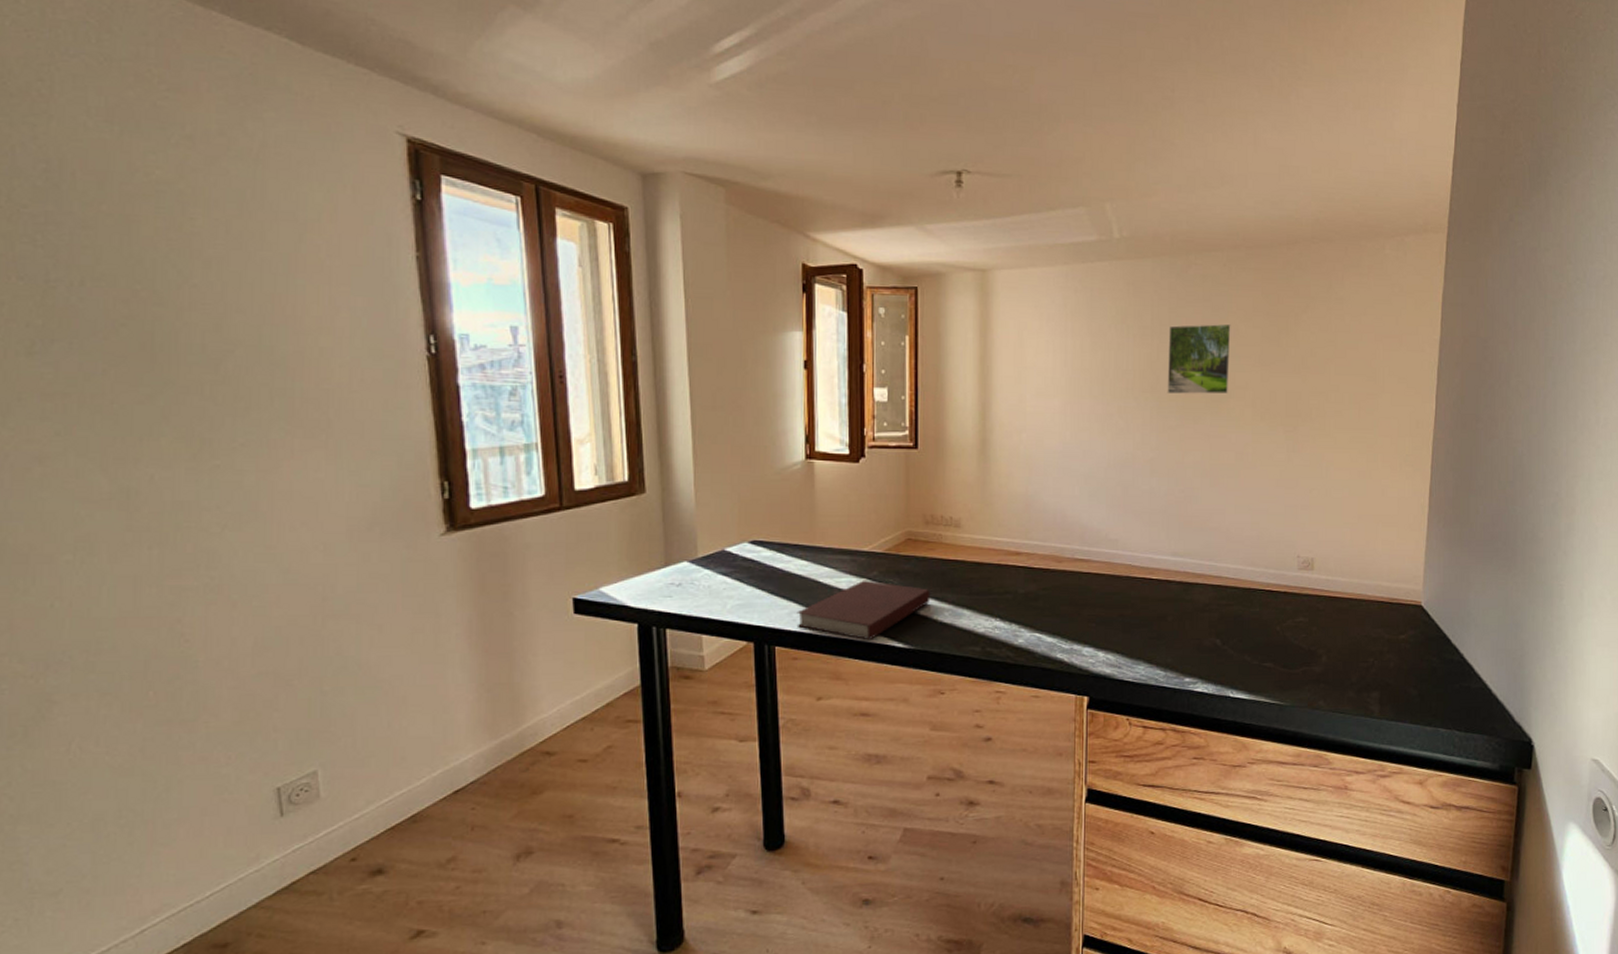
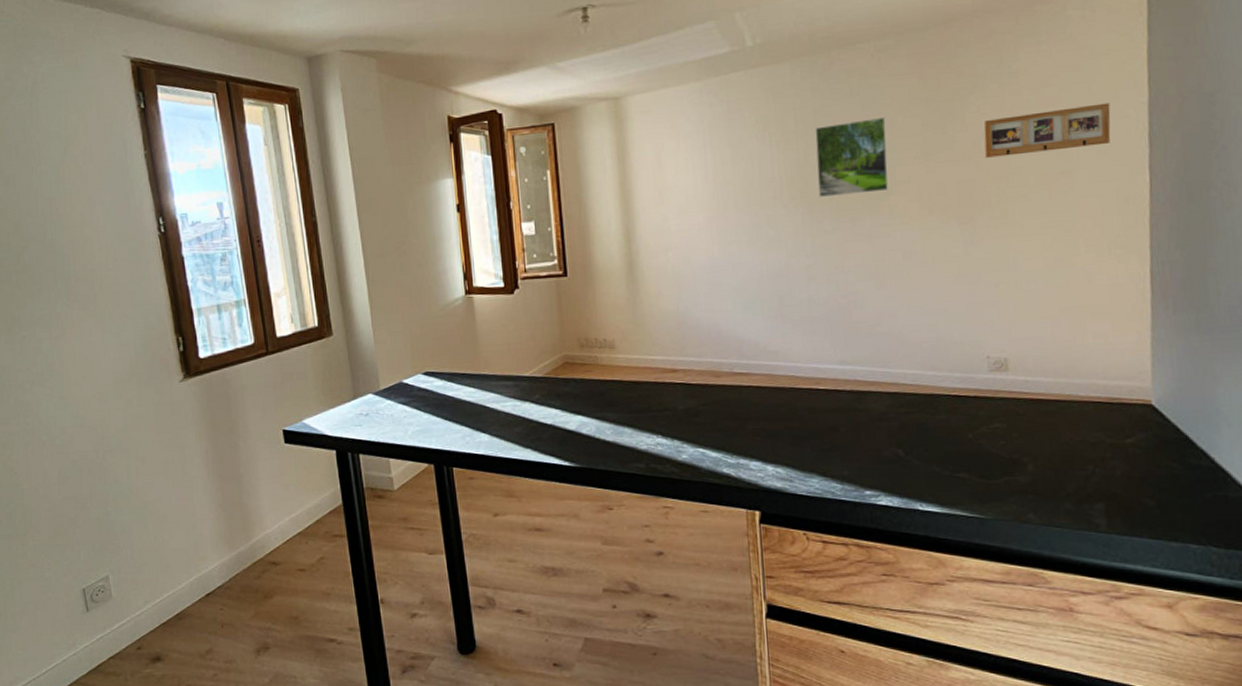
notebook: present [796,580,931,641] -> none [469,403,592,460]
picture frame: none [1310,336,1411,374] -> present [983,103,1111,158]

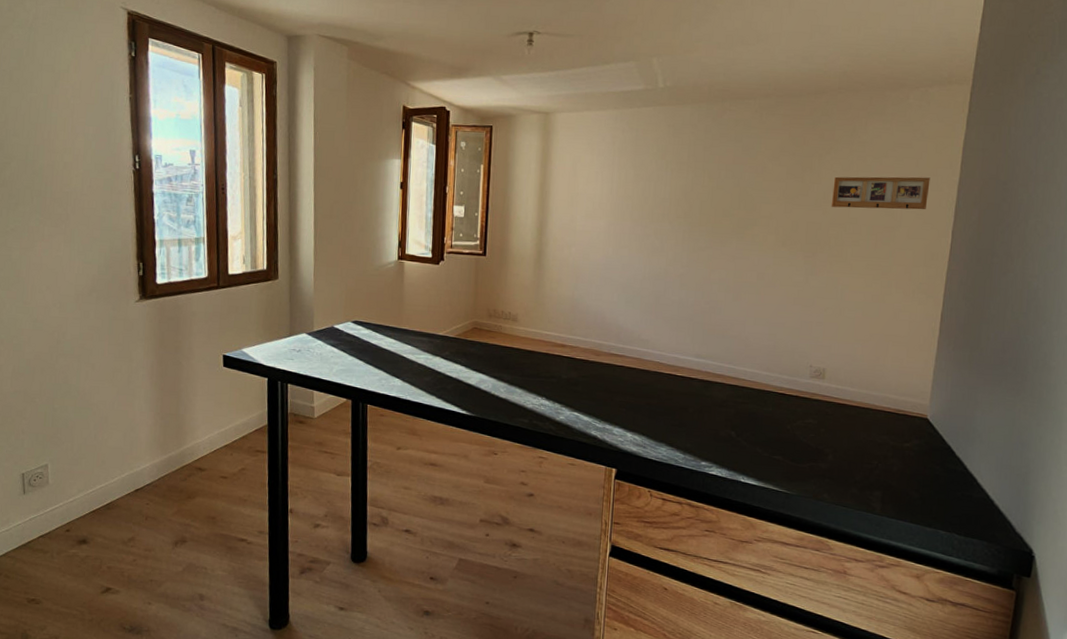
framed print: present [815,116,888,197] -> none [698,161,759,222]

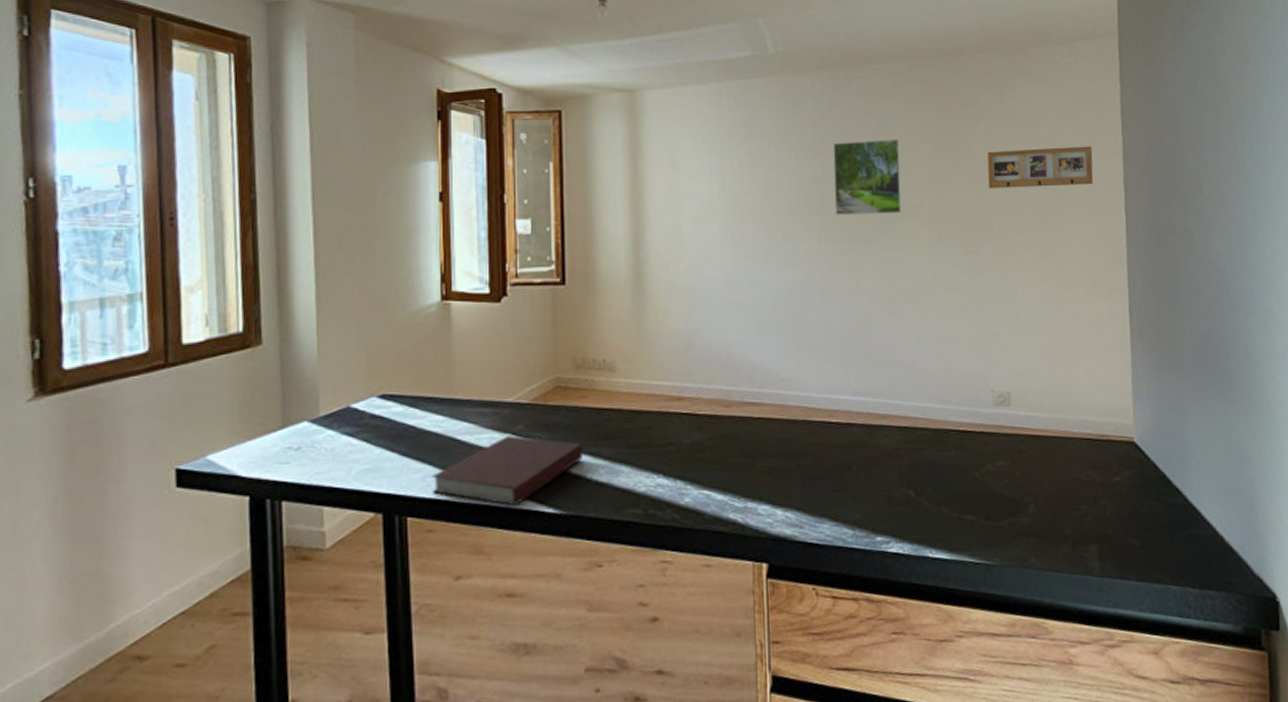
notebook: none [384,358,490,406] -> present [431,435,584,507]
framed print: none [698,161,759,222] -> present [832,138,901,215]

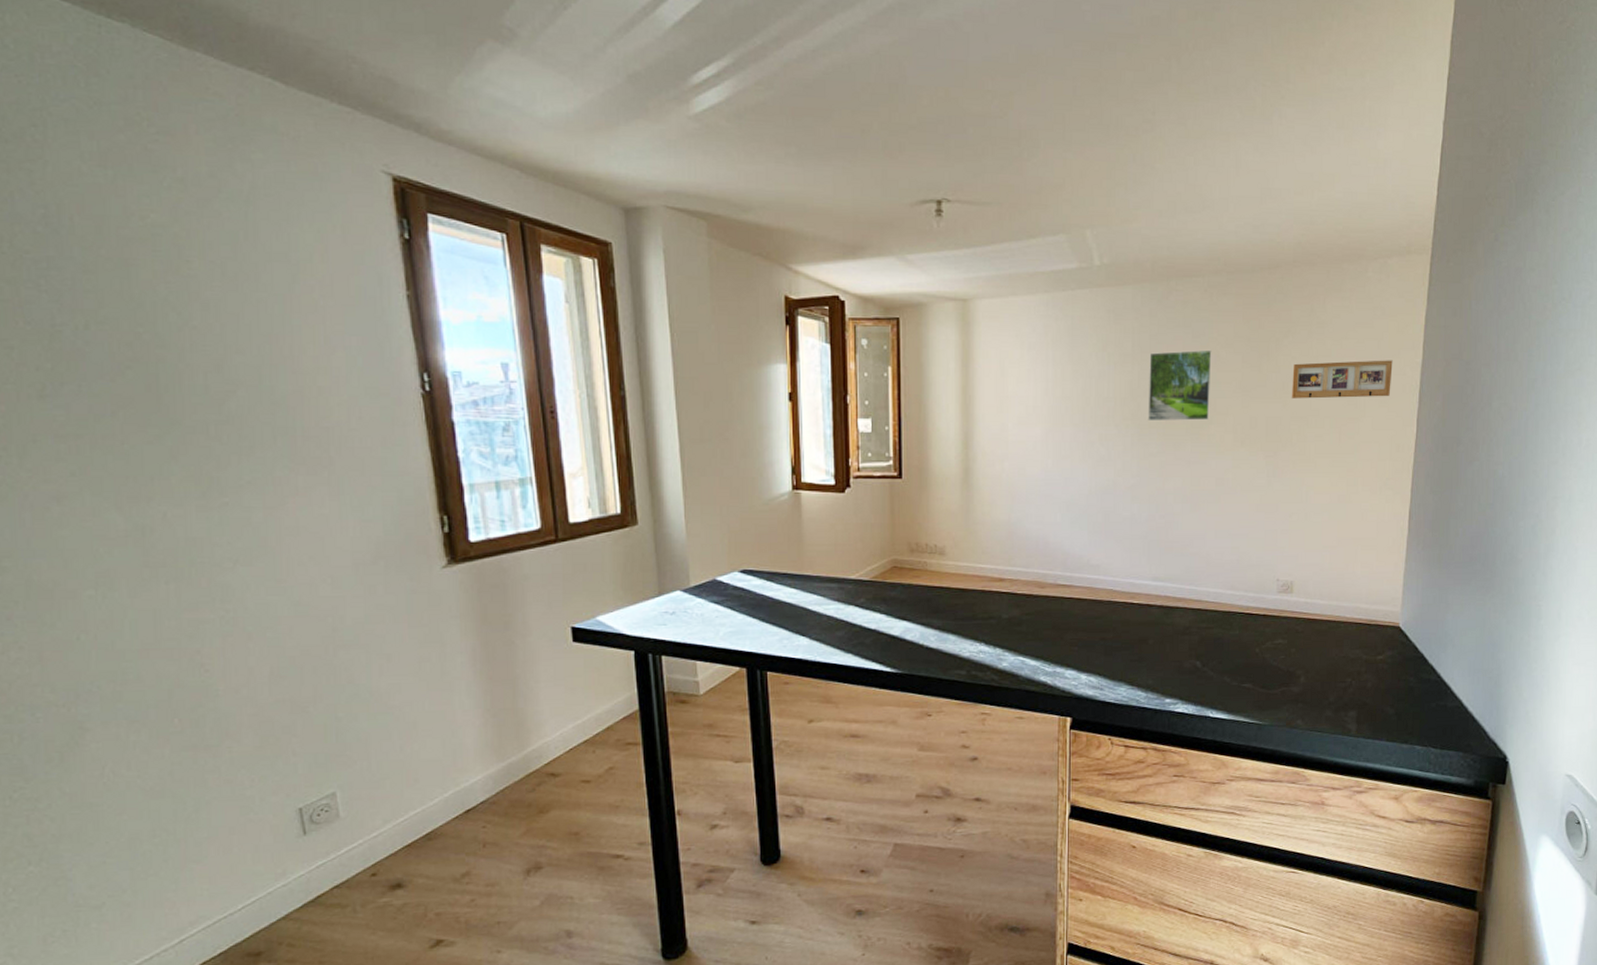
notebook: present [431,435,584,507] -> none [787,607,917,665]

